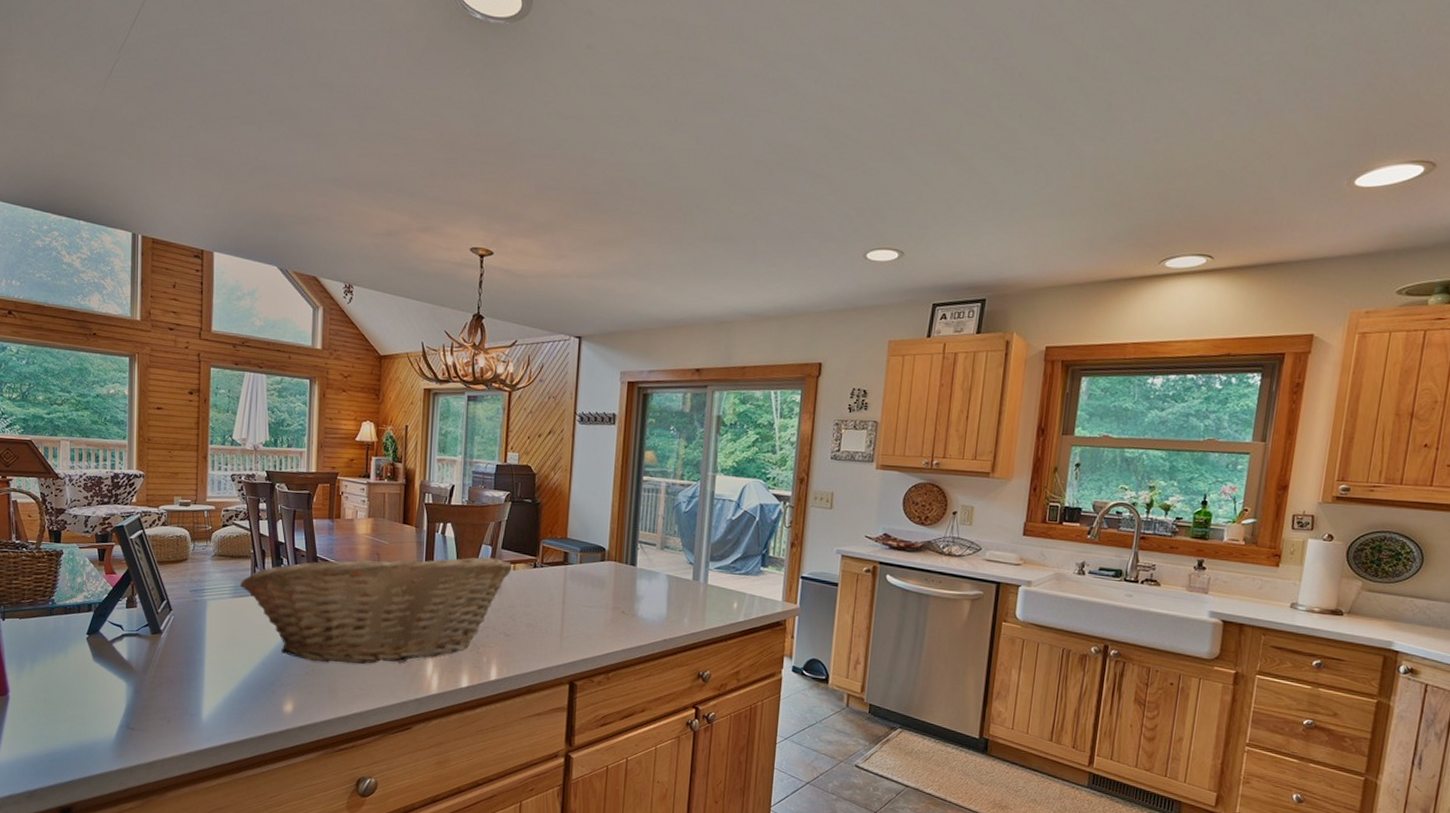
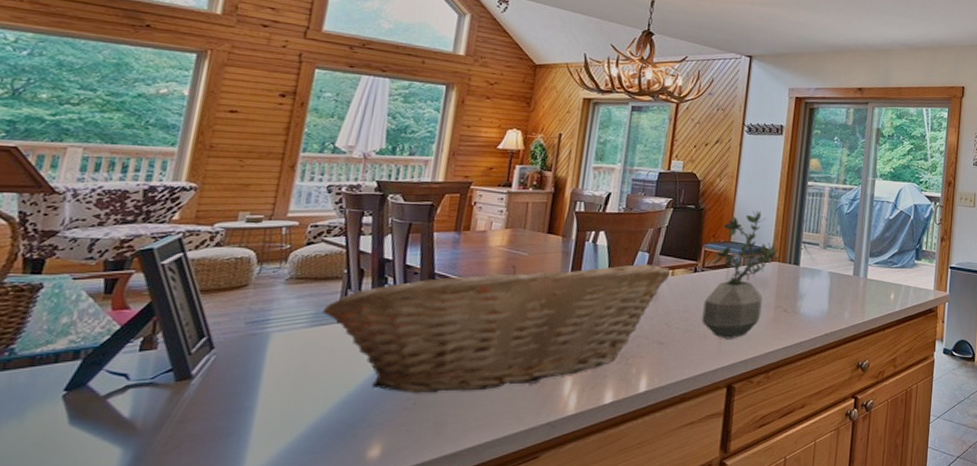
potted plant: none [543,507,616,637] -> present [702,211,780,339]

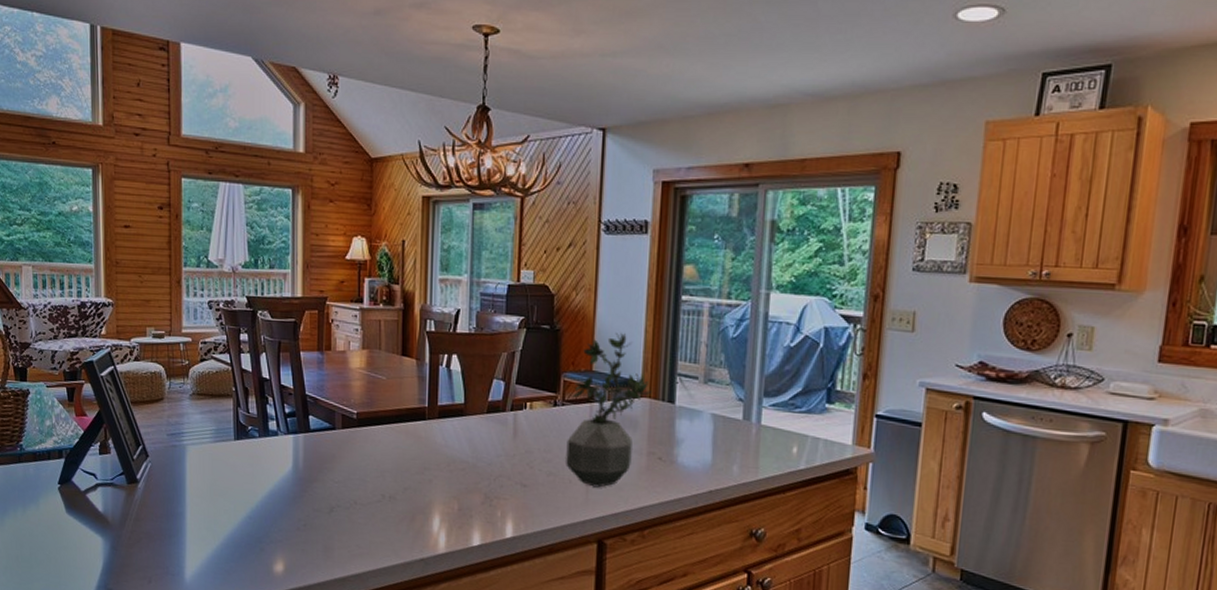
fruit basket: present [322,263,670,394] -> none [221,390,528,519]

